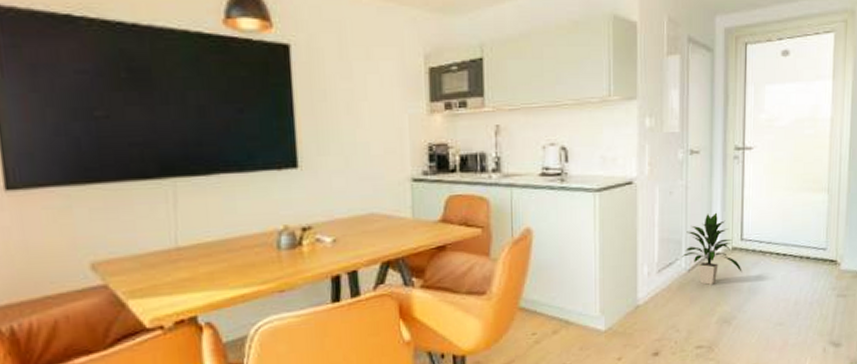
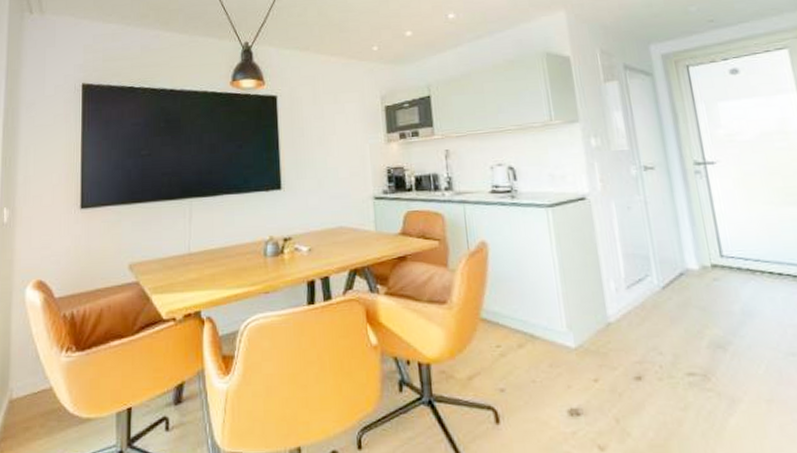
indoor plant: present [681,212,742,285] -> none [651,227,730,304]

